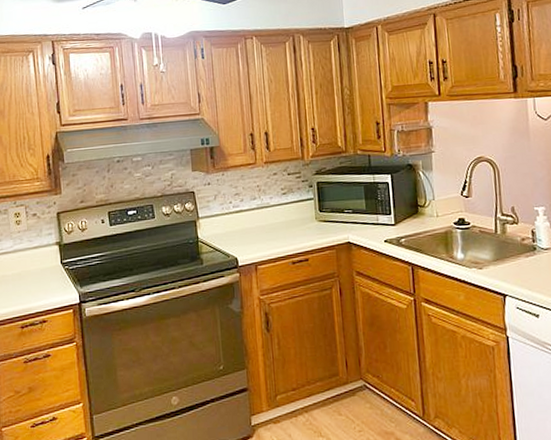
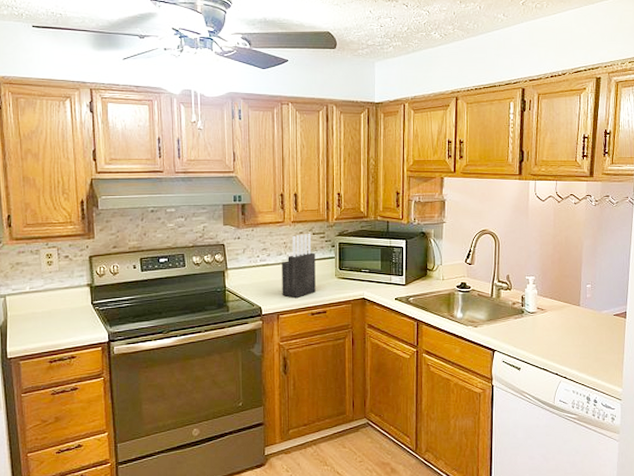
knife block: none [256,173,295,247] -> present [282,233,316,299]

